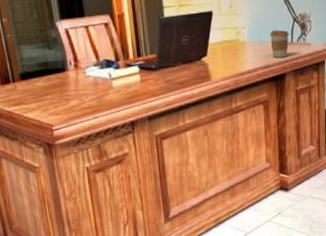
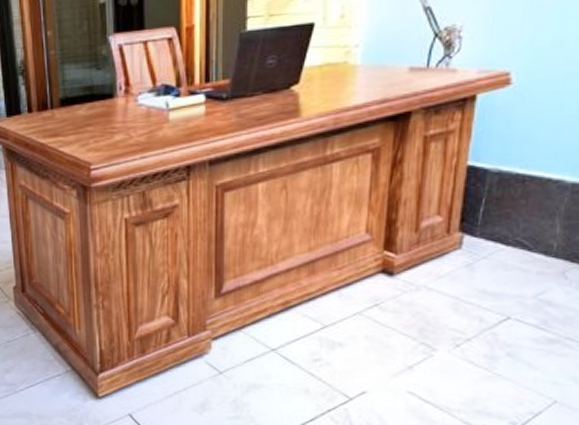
coffee cup: present [270,30,290,58] -> none [394,49,426,89]

